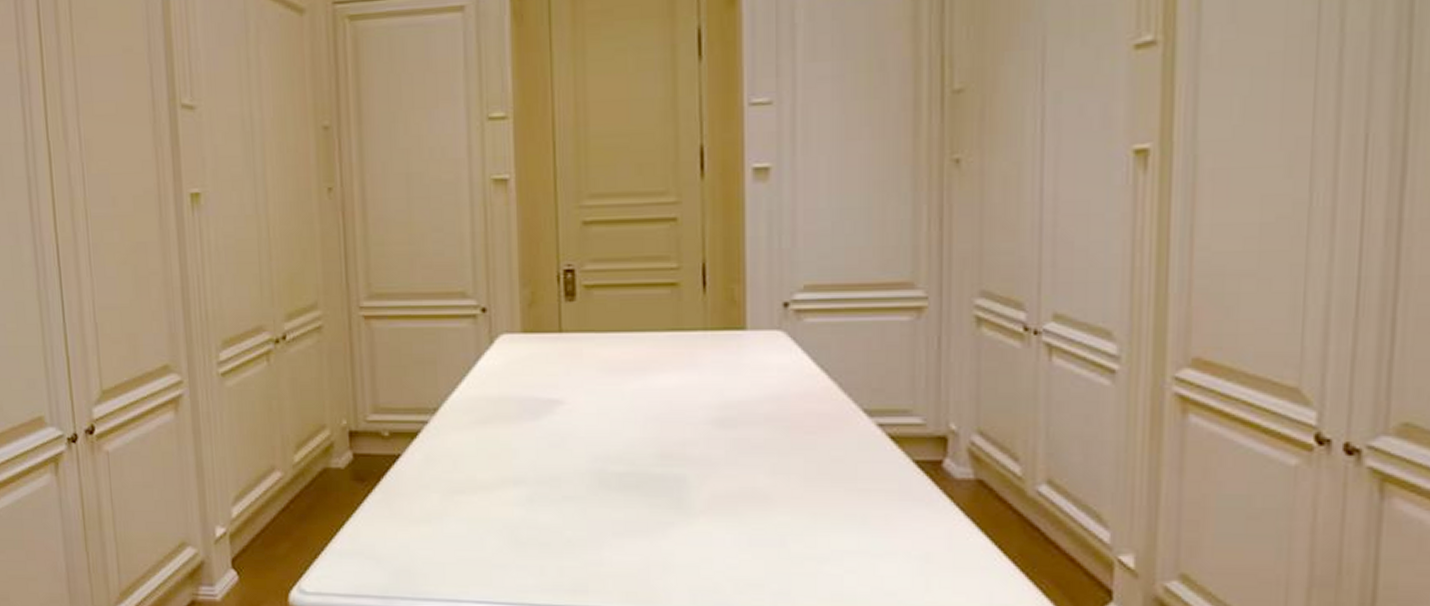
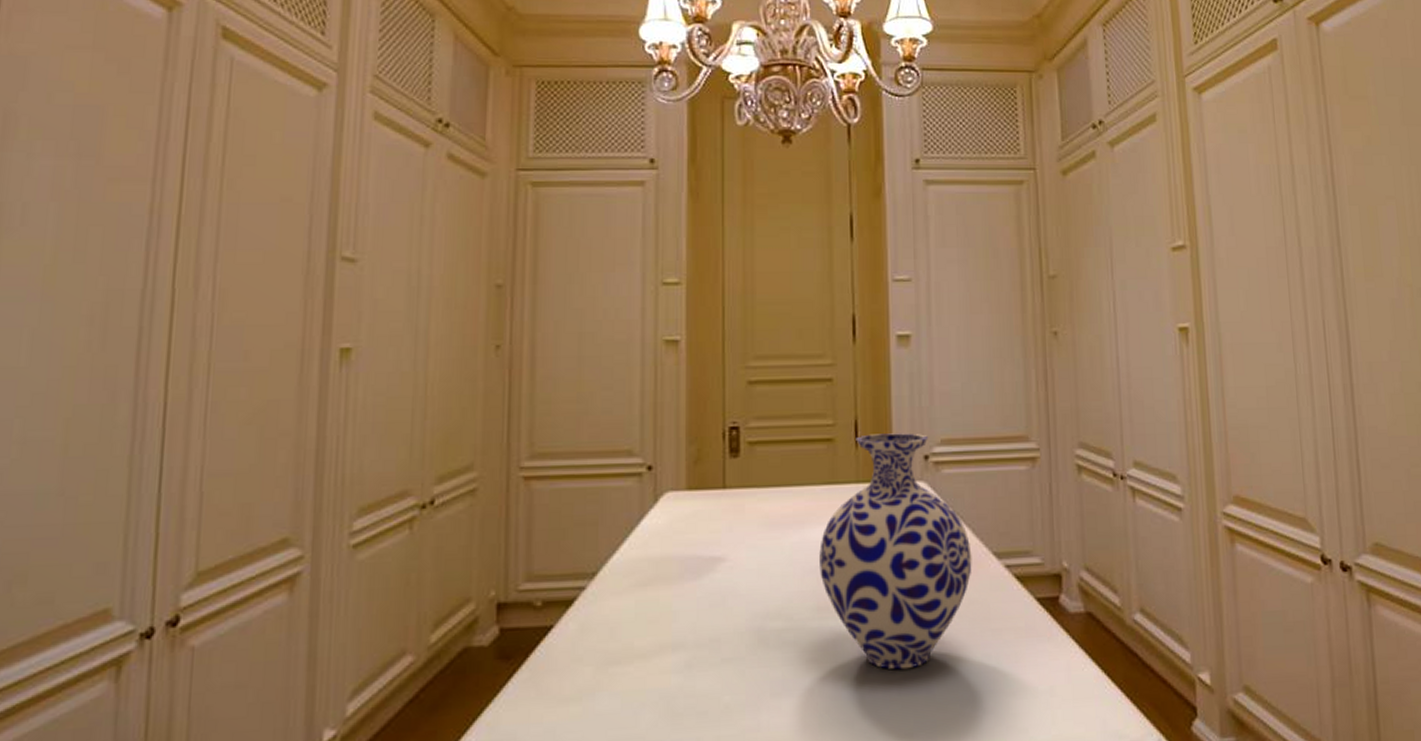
vase: none [663,277,837,522] -> present [819,433,972,670]

